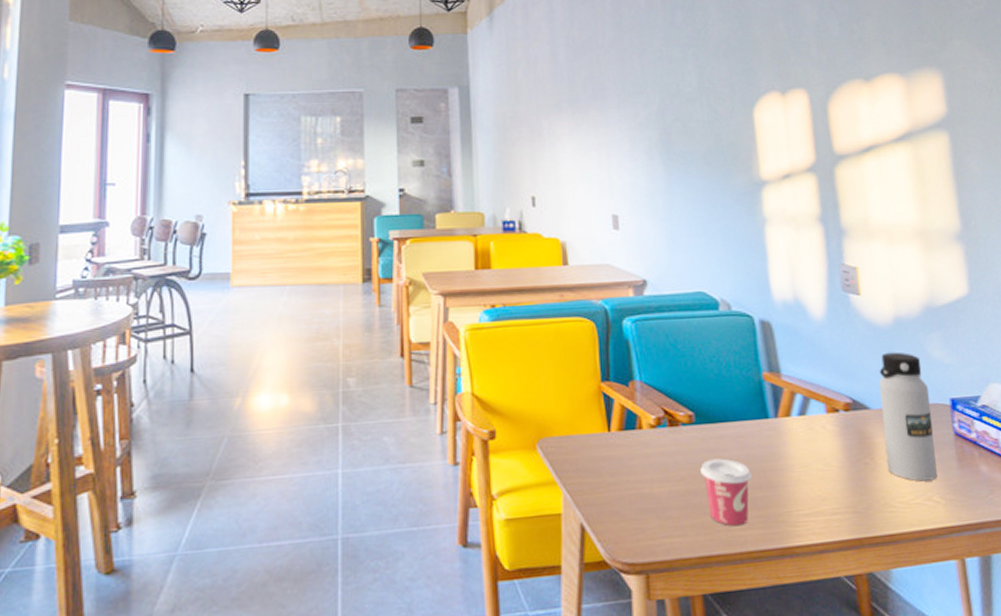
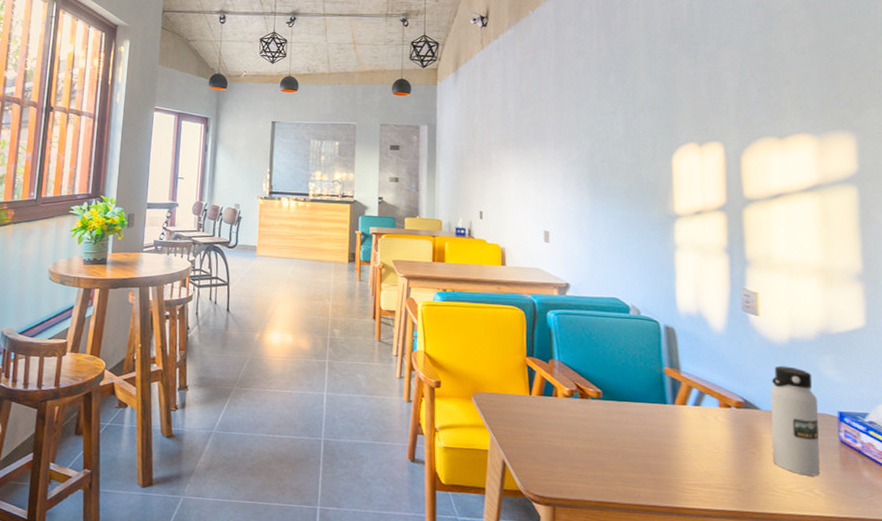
cup: present [700,458,753,526] -> none [604,428,649,484]

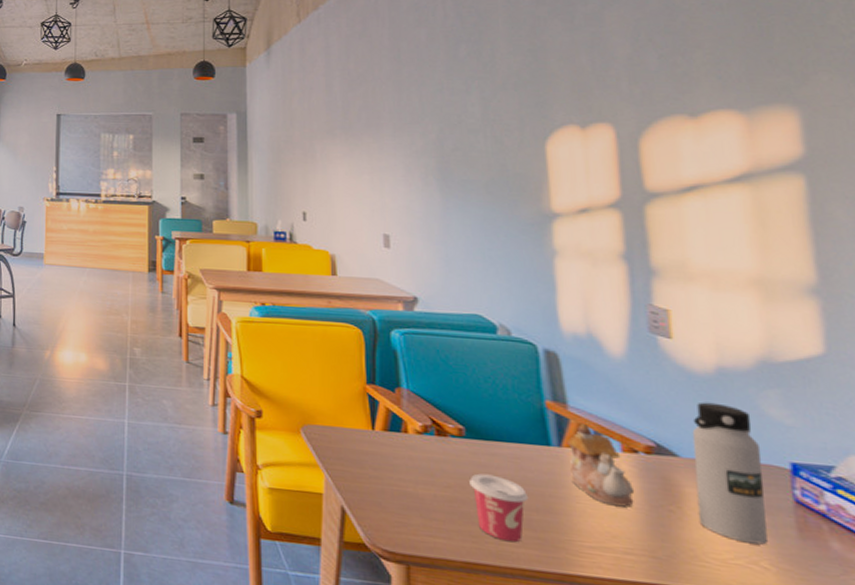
cup: none [604,428,649,484] -> present [469,473,529,543]
teapot: none [679,385,727,451] -> present [567,423,635,507]

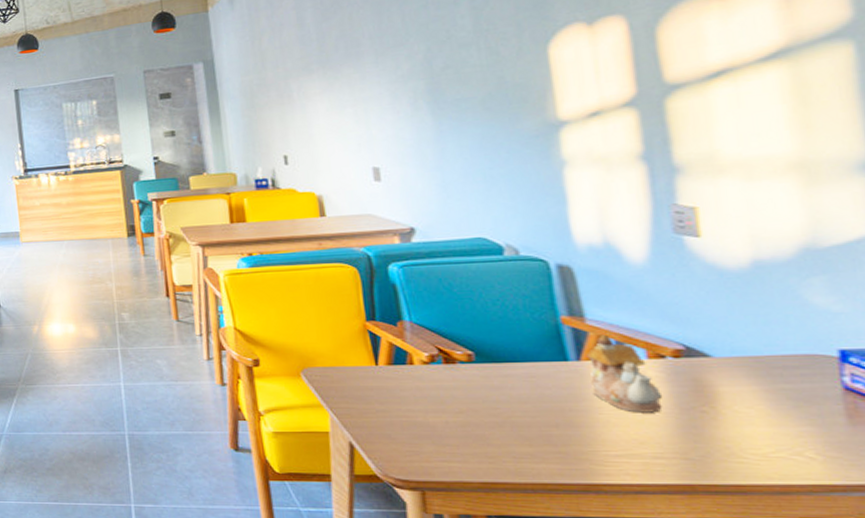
cup: present [469,473,529,543] -> none [482,396,548,459]
water bottle: present [692,402,768,545] -> none [725,297,813,435]

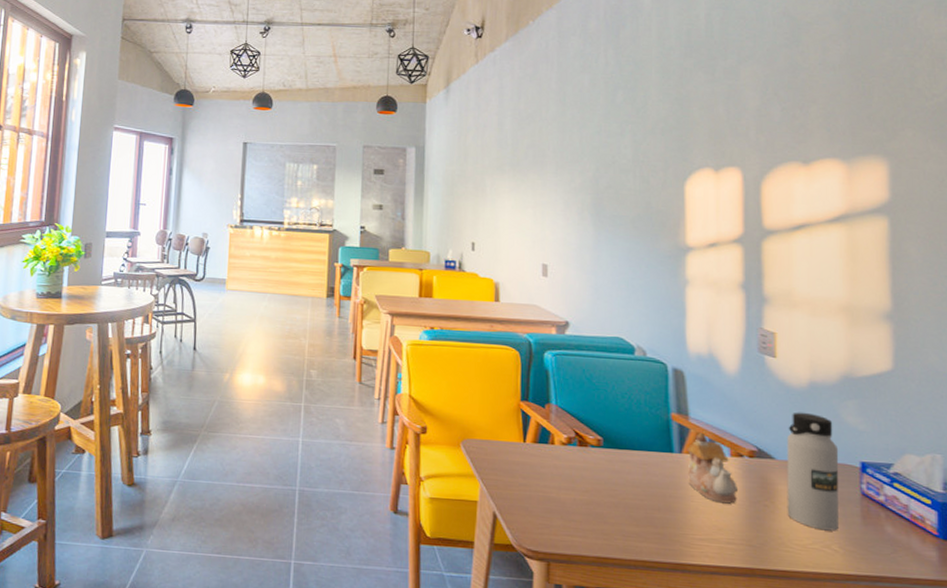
water bottle: none [725,297,813,435] -> present [787,412,839,531]

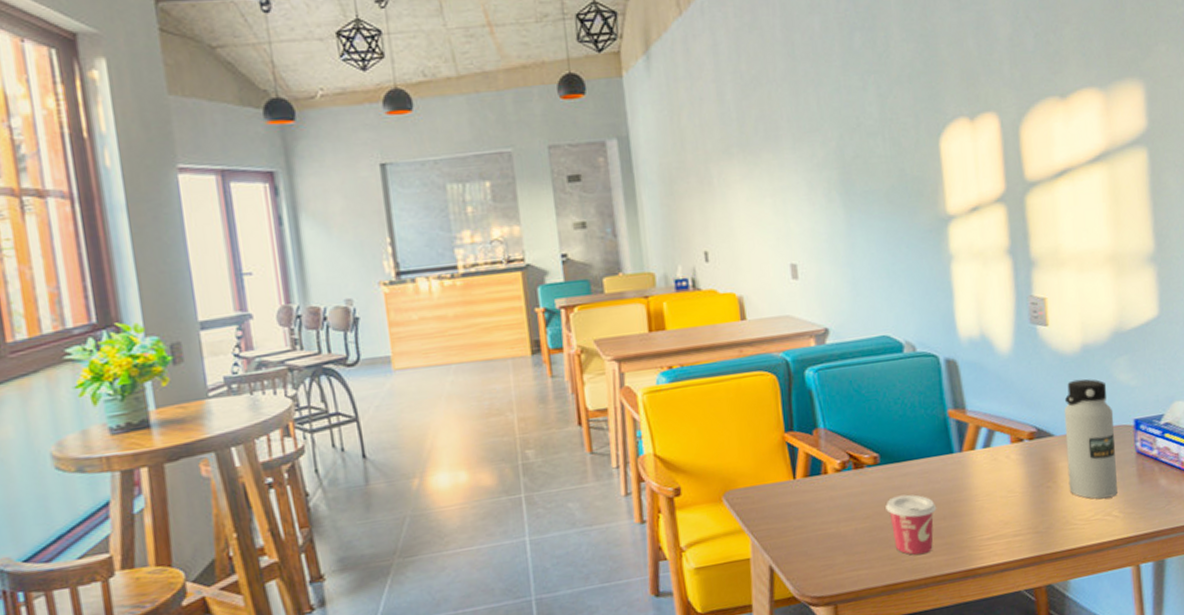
cup: none [604,478,653,538] -> present [886,494,937,555]
teapot: present [687,432,739,504] -> none [967,424,1021,496]

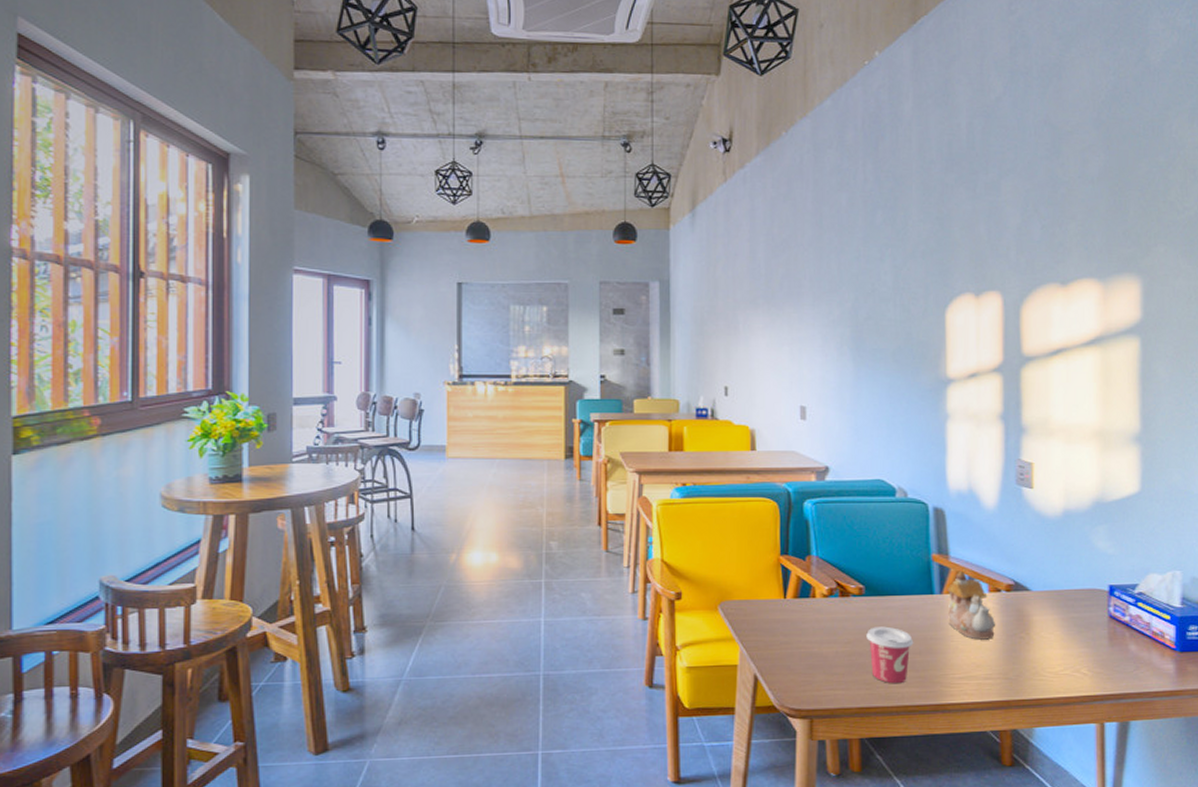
teapot: none [967,424,1021,496] -> present [947,570,996,640]
water bottle: present [1064,378,1118,499] -> none [1041,541,1089,656]

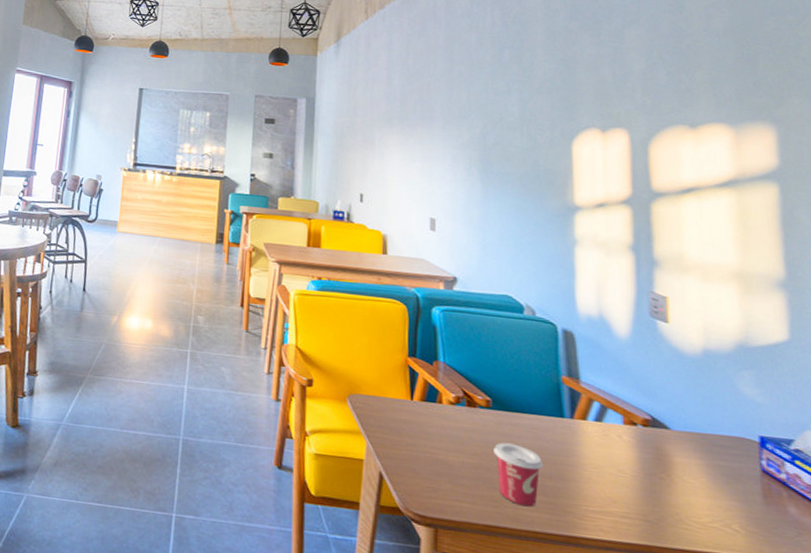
teapot: present [947,570,996,640] -> none [579,397,633,475]

